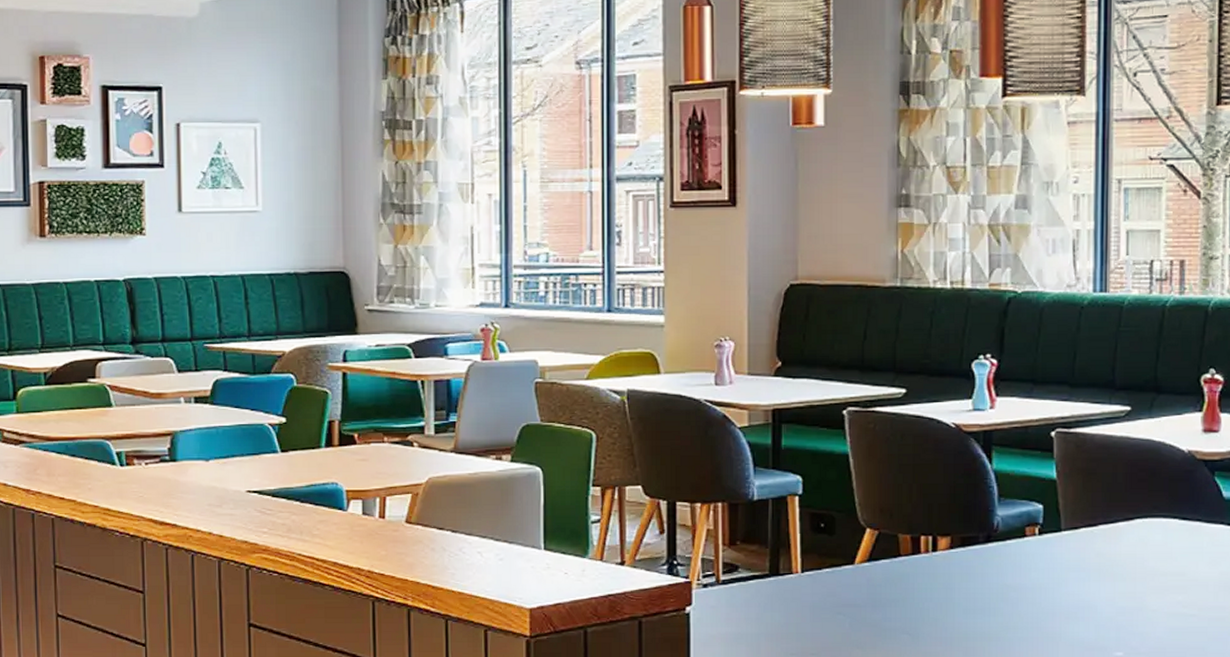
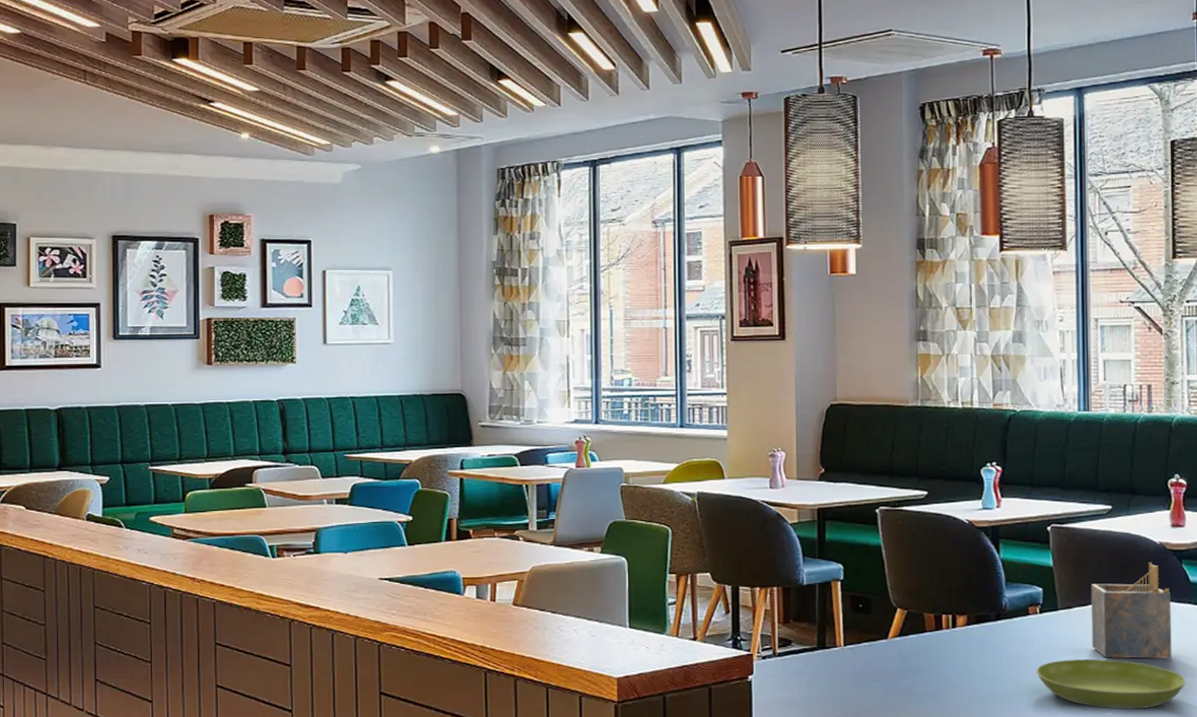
saucer: none [1033,589,1214,649] -> present [1036,659,1186,709]
napkin holder: none [1101,474,1199,589] -> present [1090,562,1172,659]

